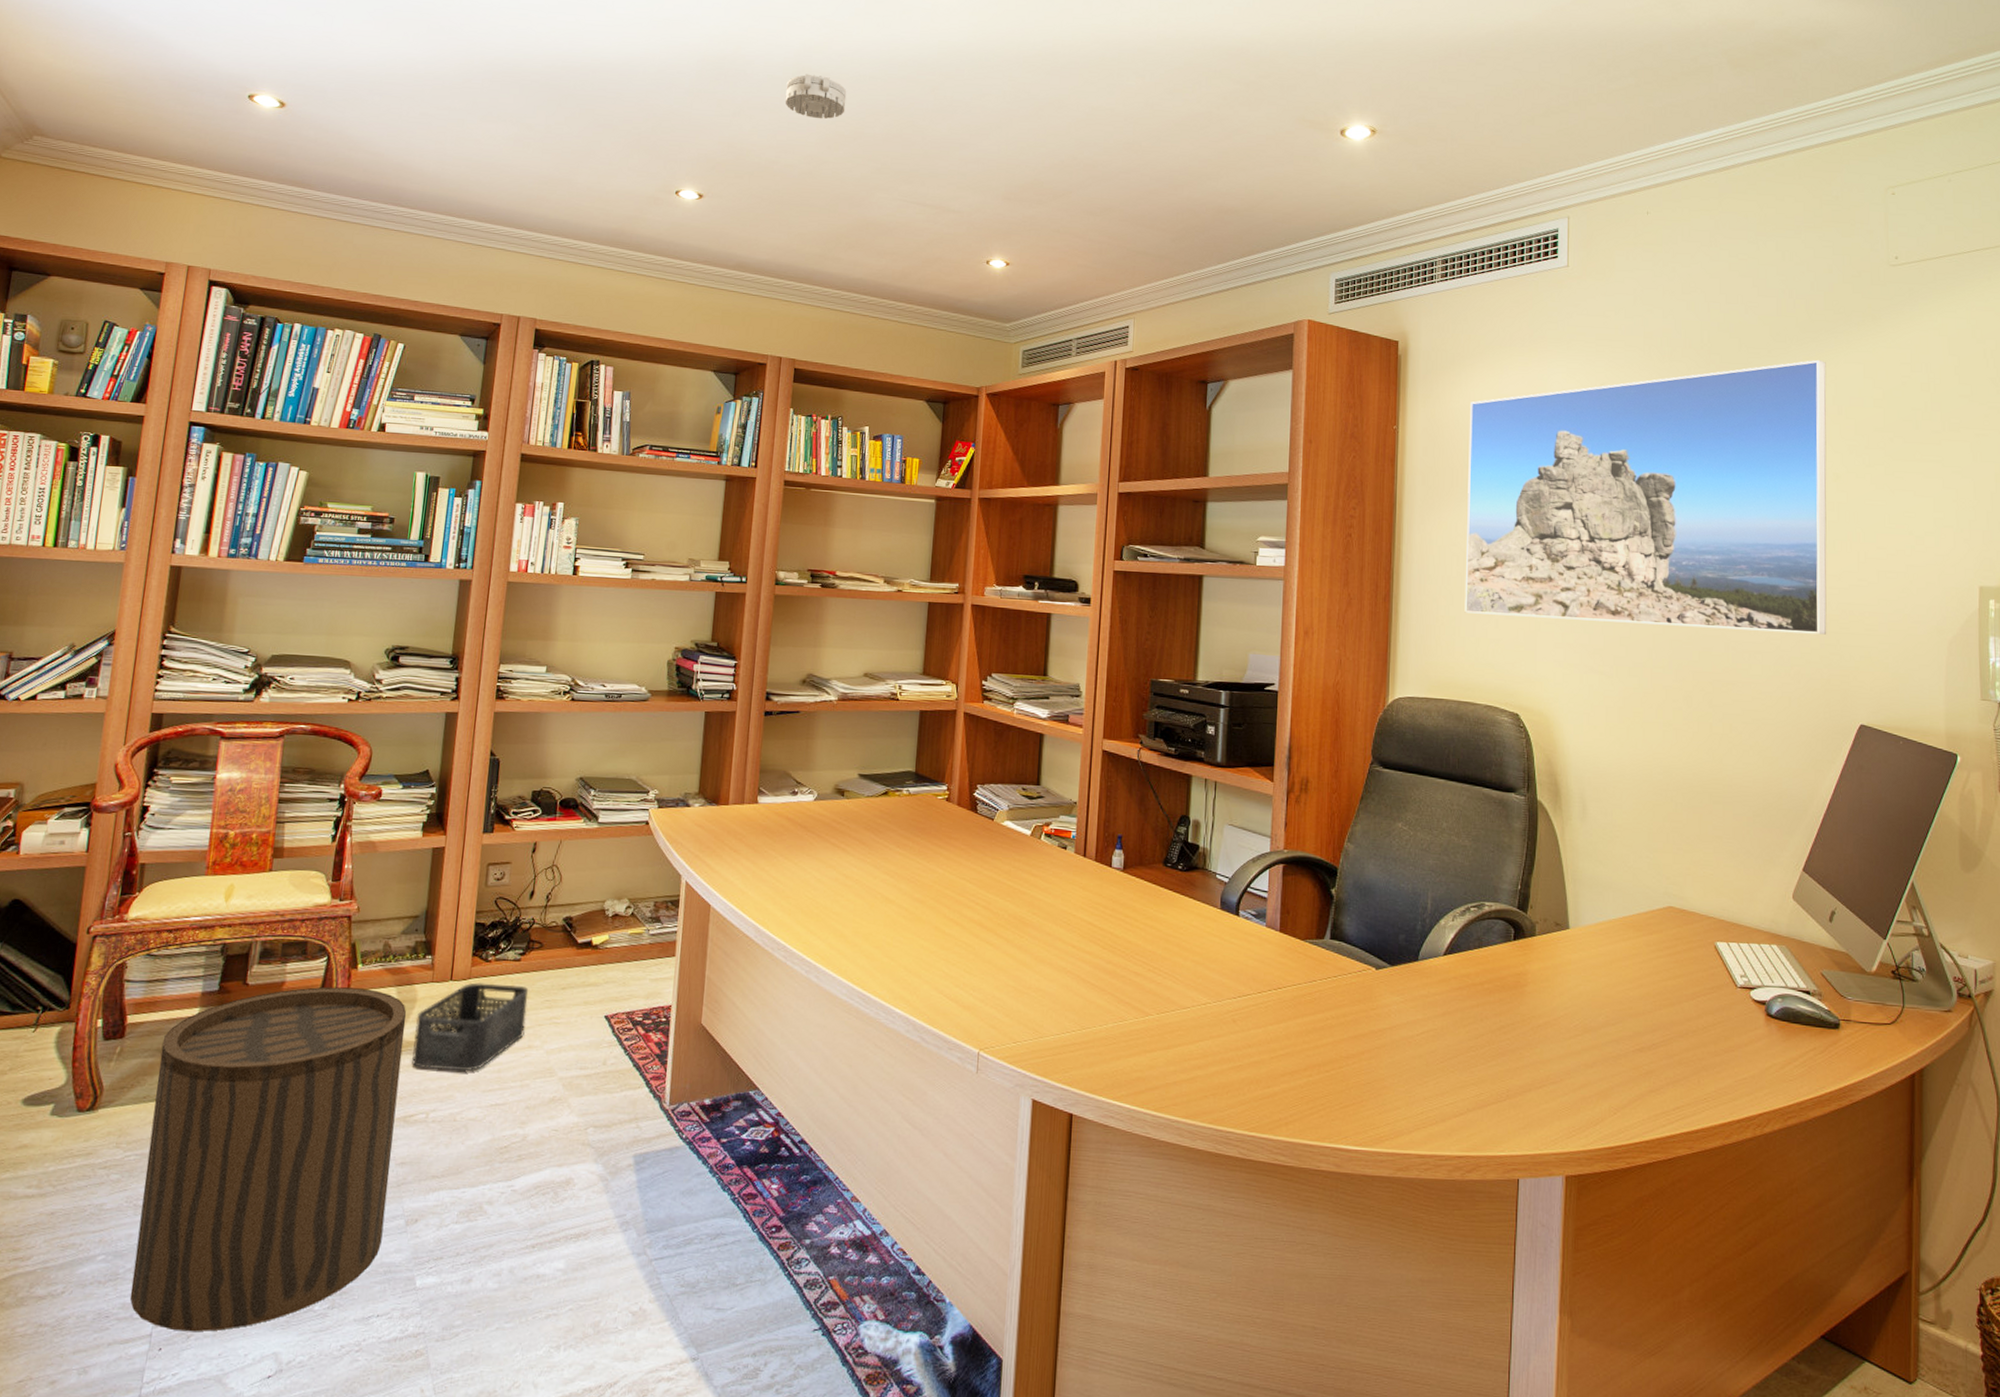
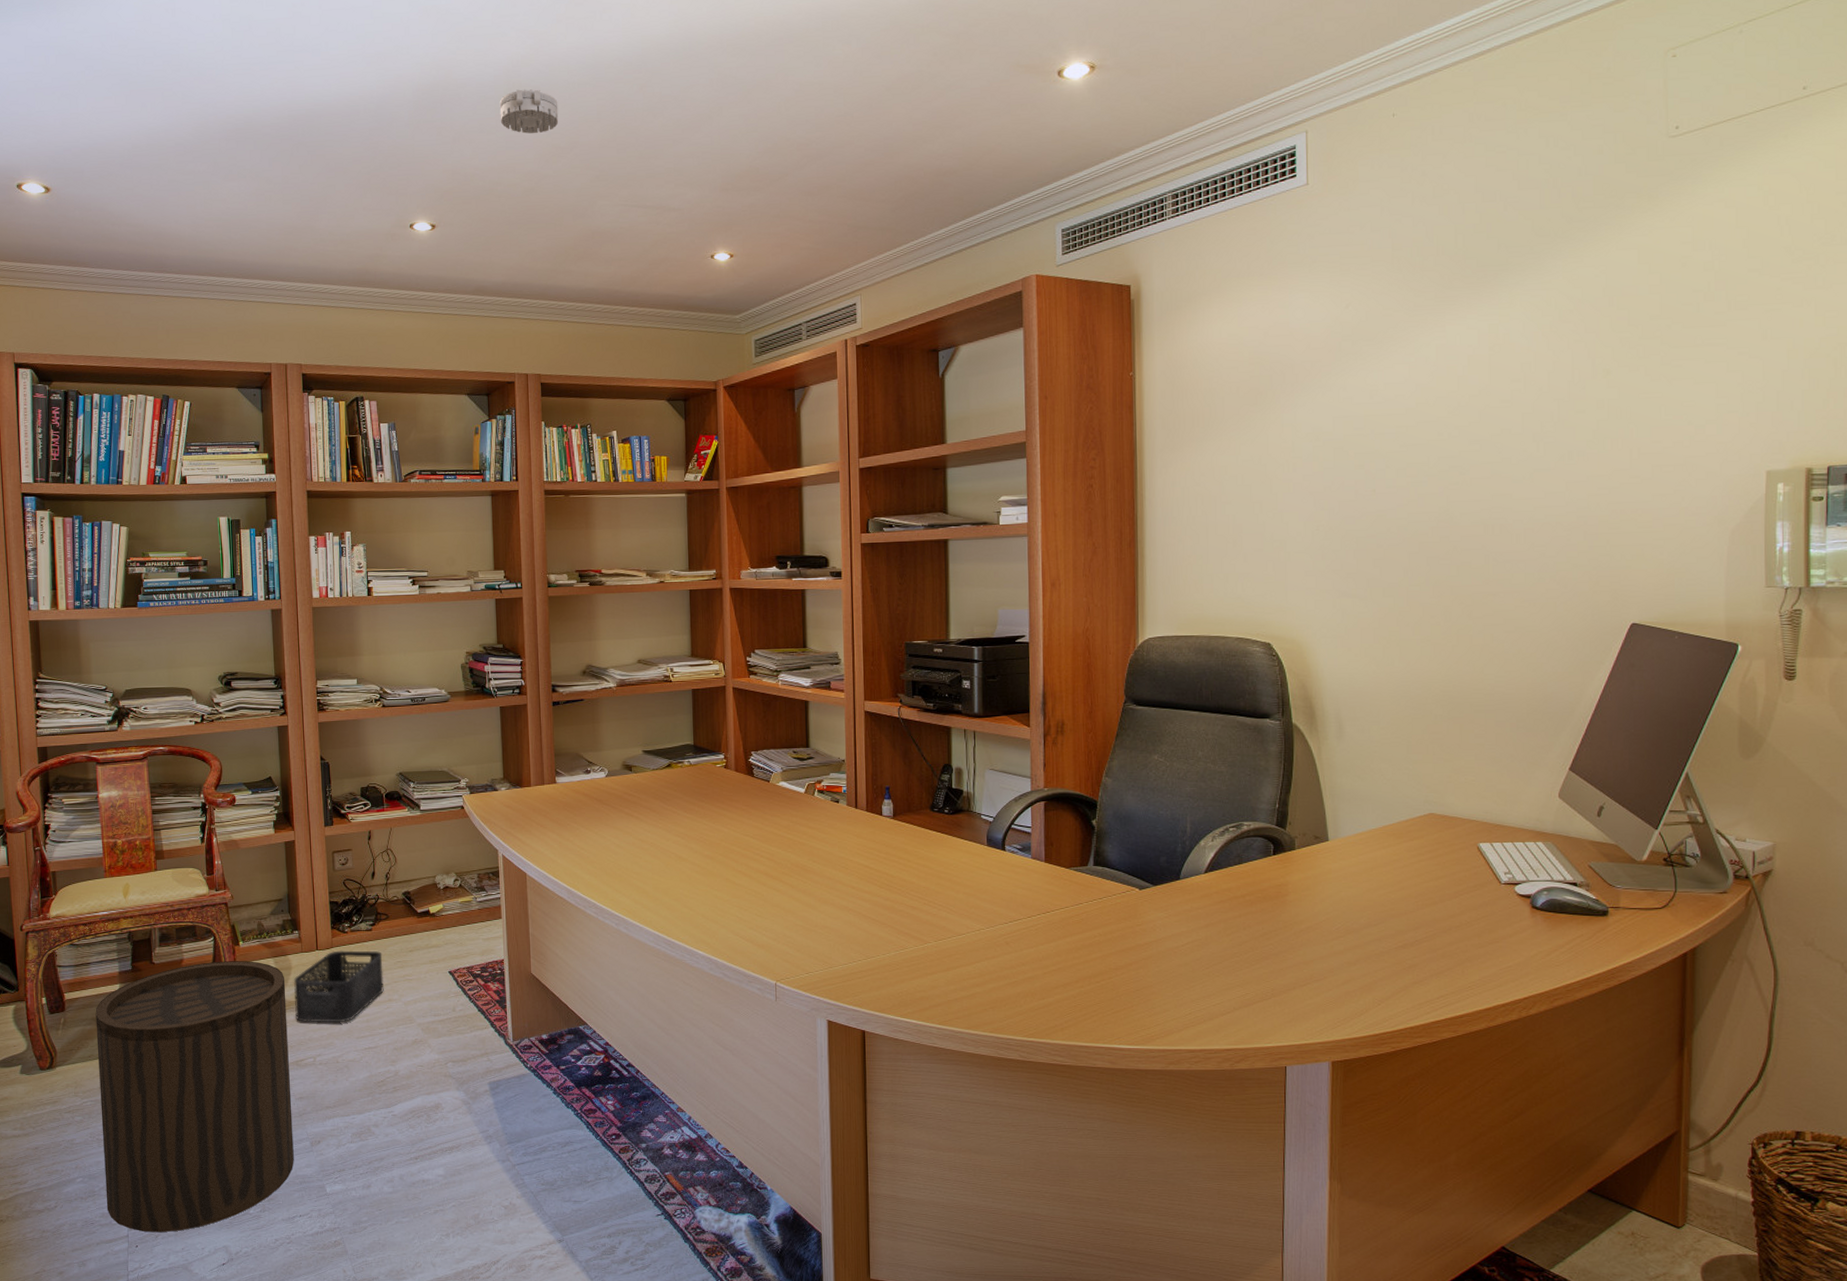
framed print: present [1464,359,1827,635] -> none [1208,250,1596,551]

